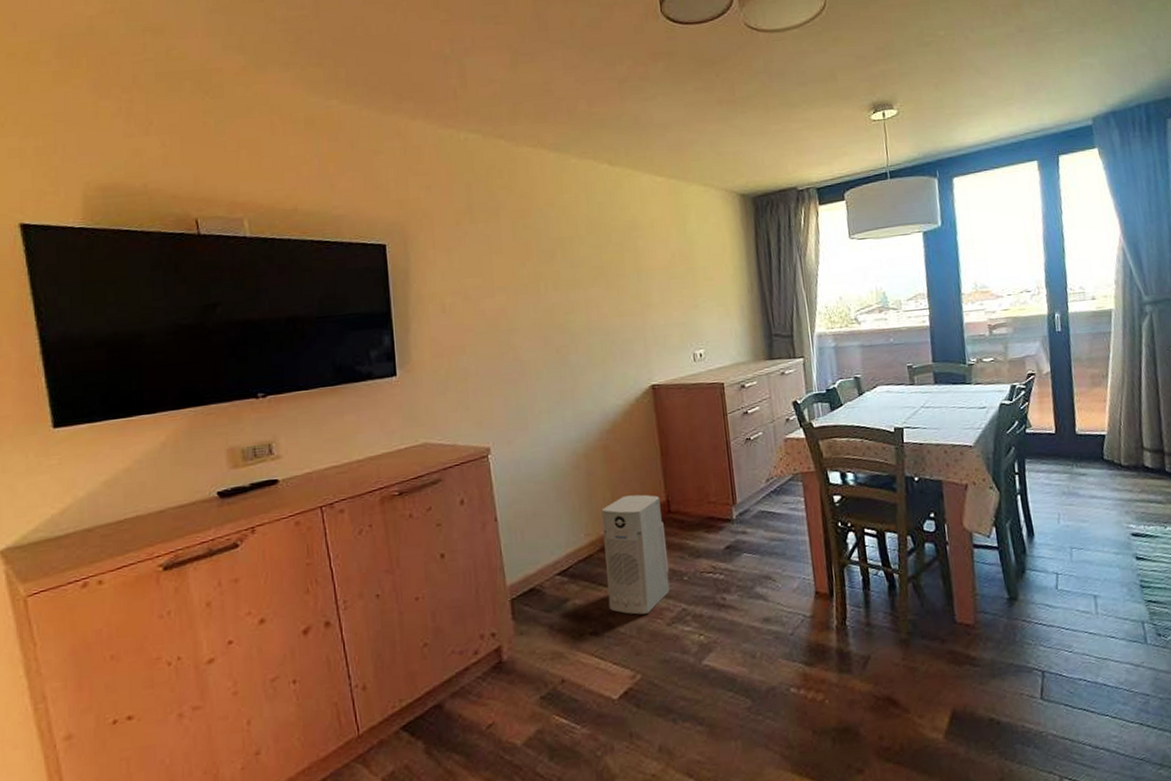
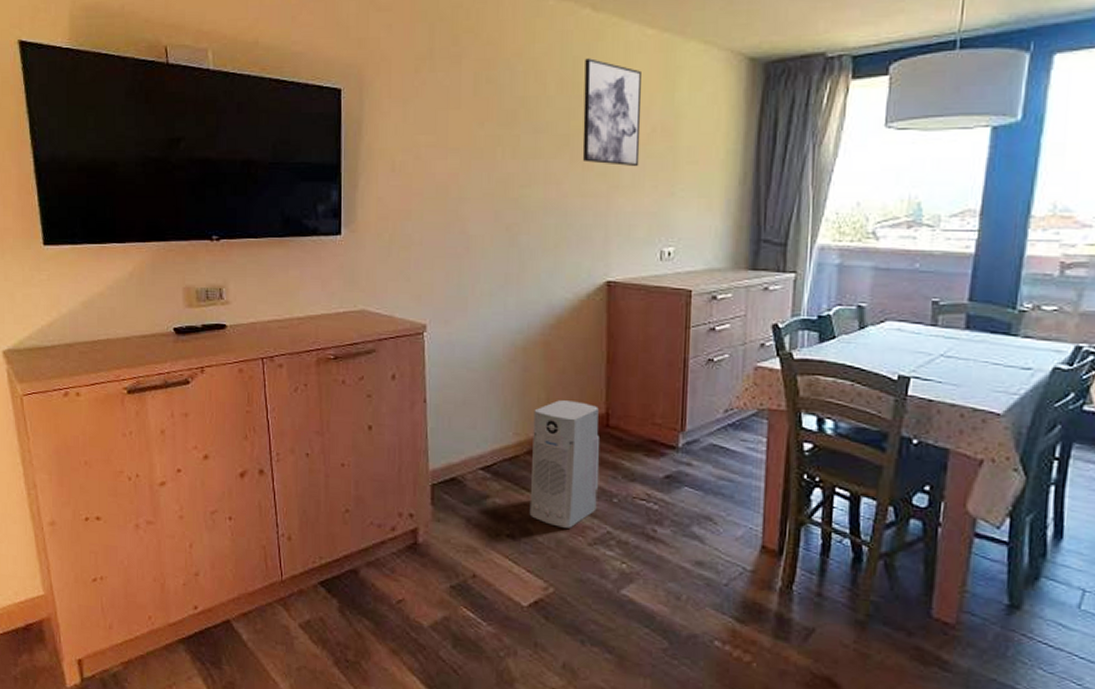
wall art: none [608,203,665,288] -> present [582,58,641,167]

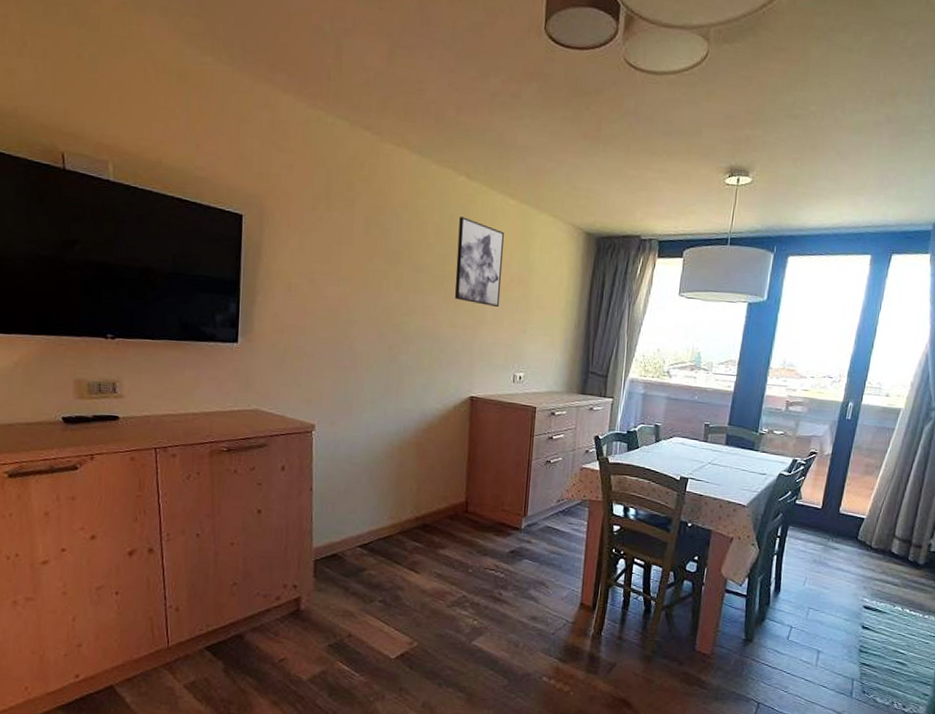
air purifier: present [529,400,600,528] -> none [399,490,460,594]

